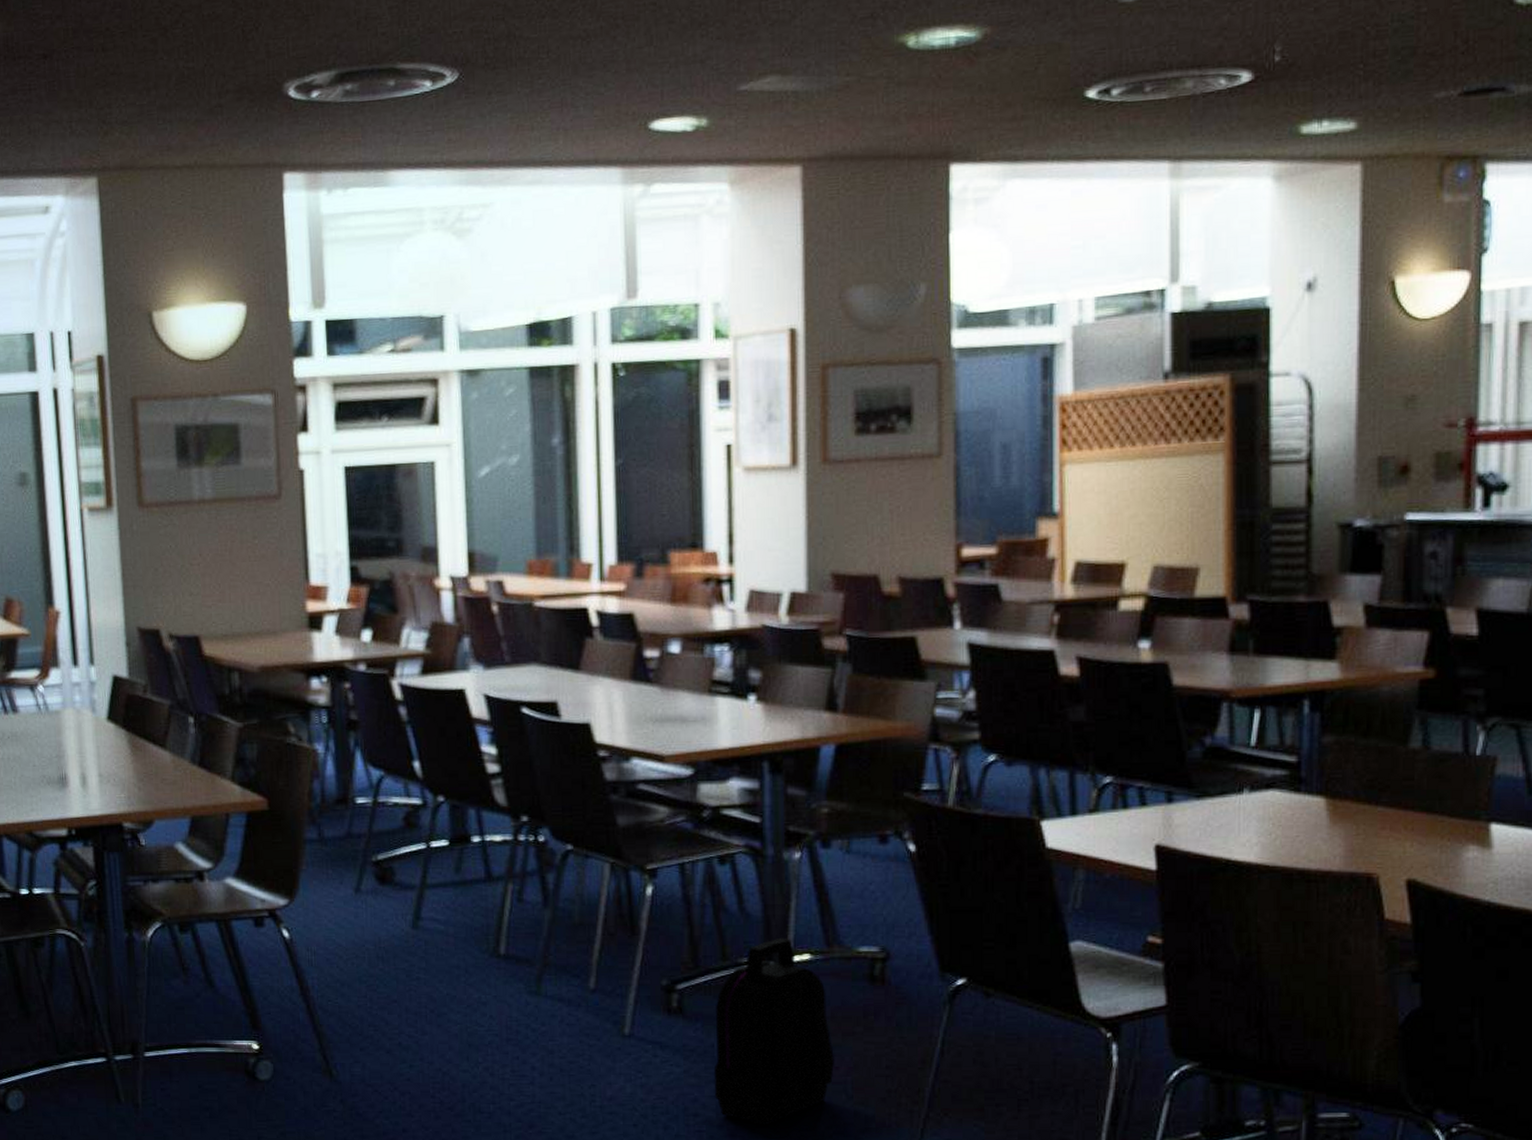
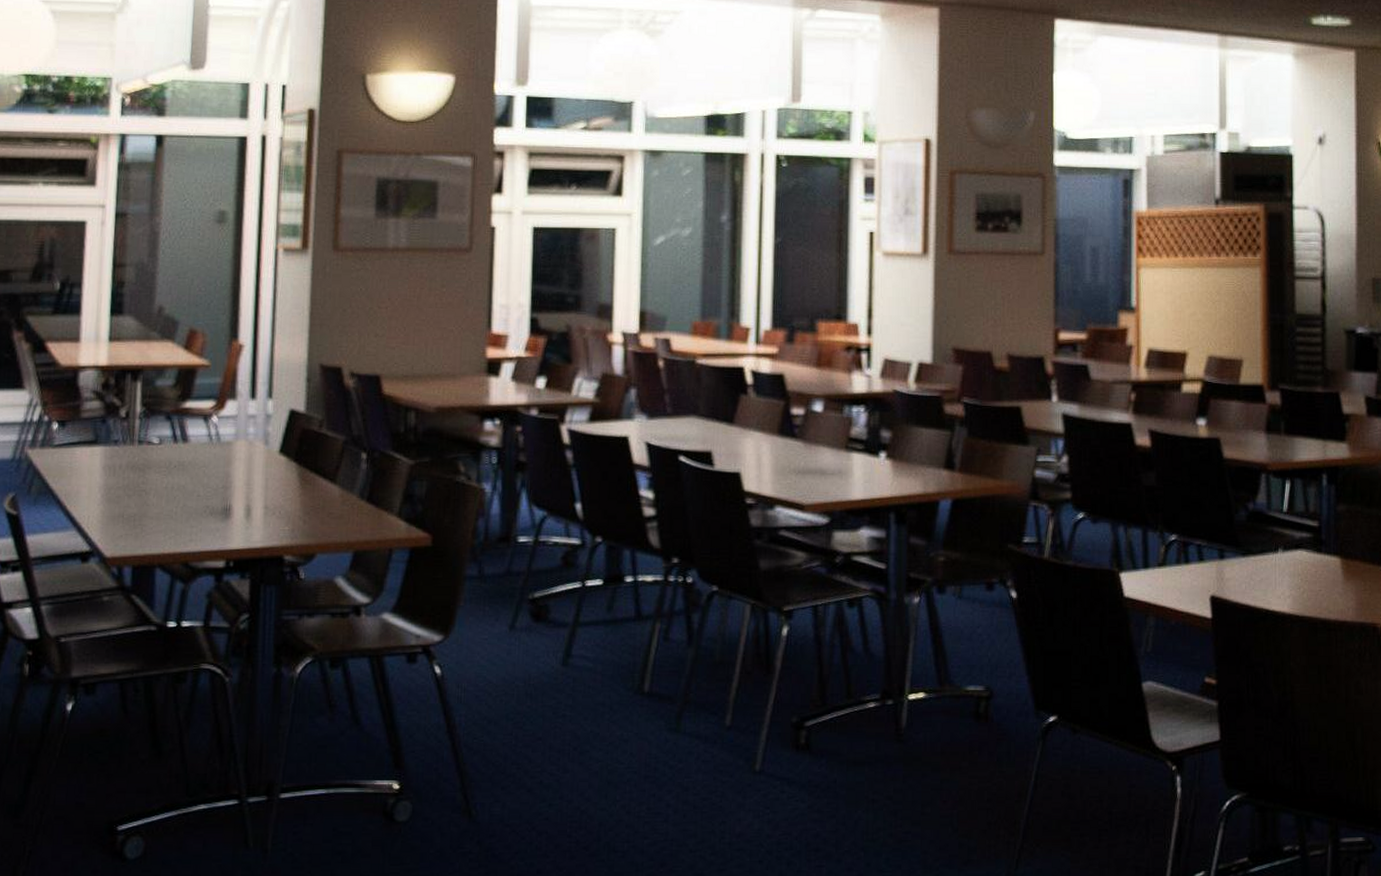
backpack: present [713,937,834,1126] -> none [834,677,942,860]

